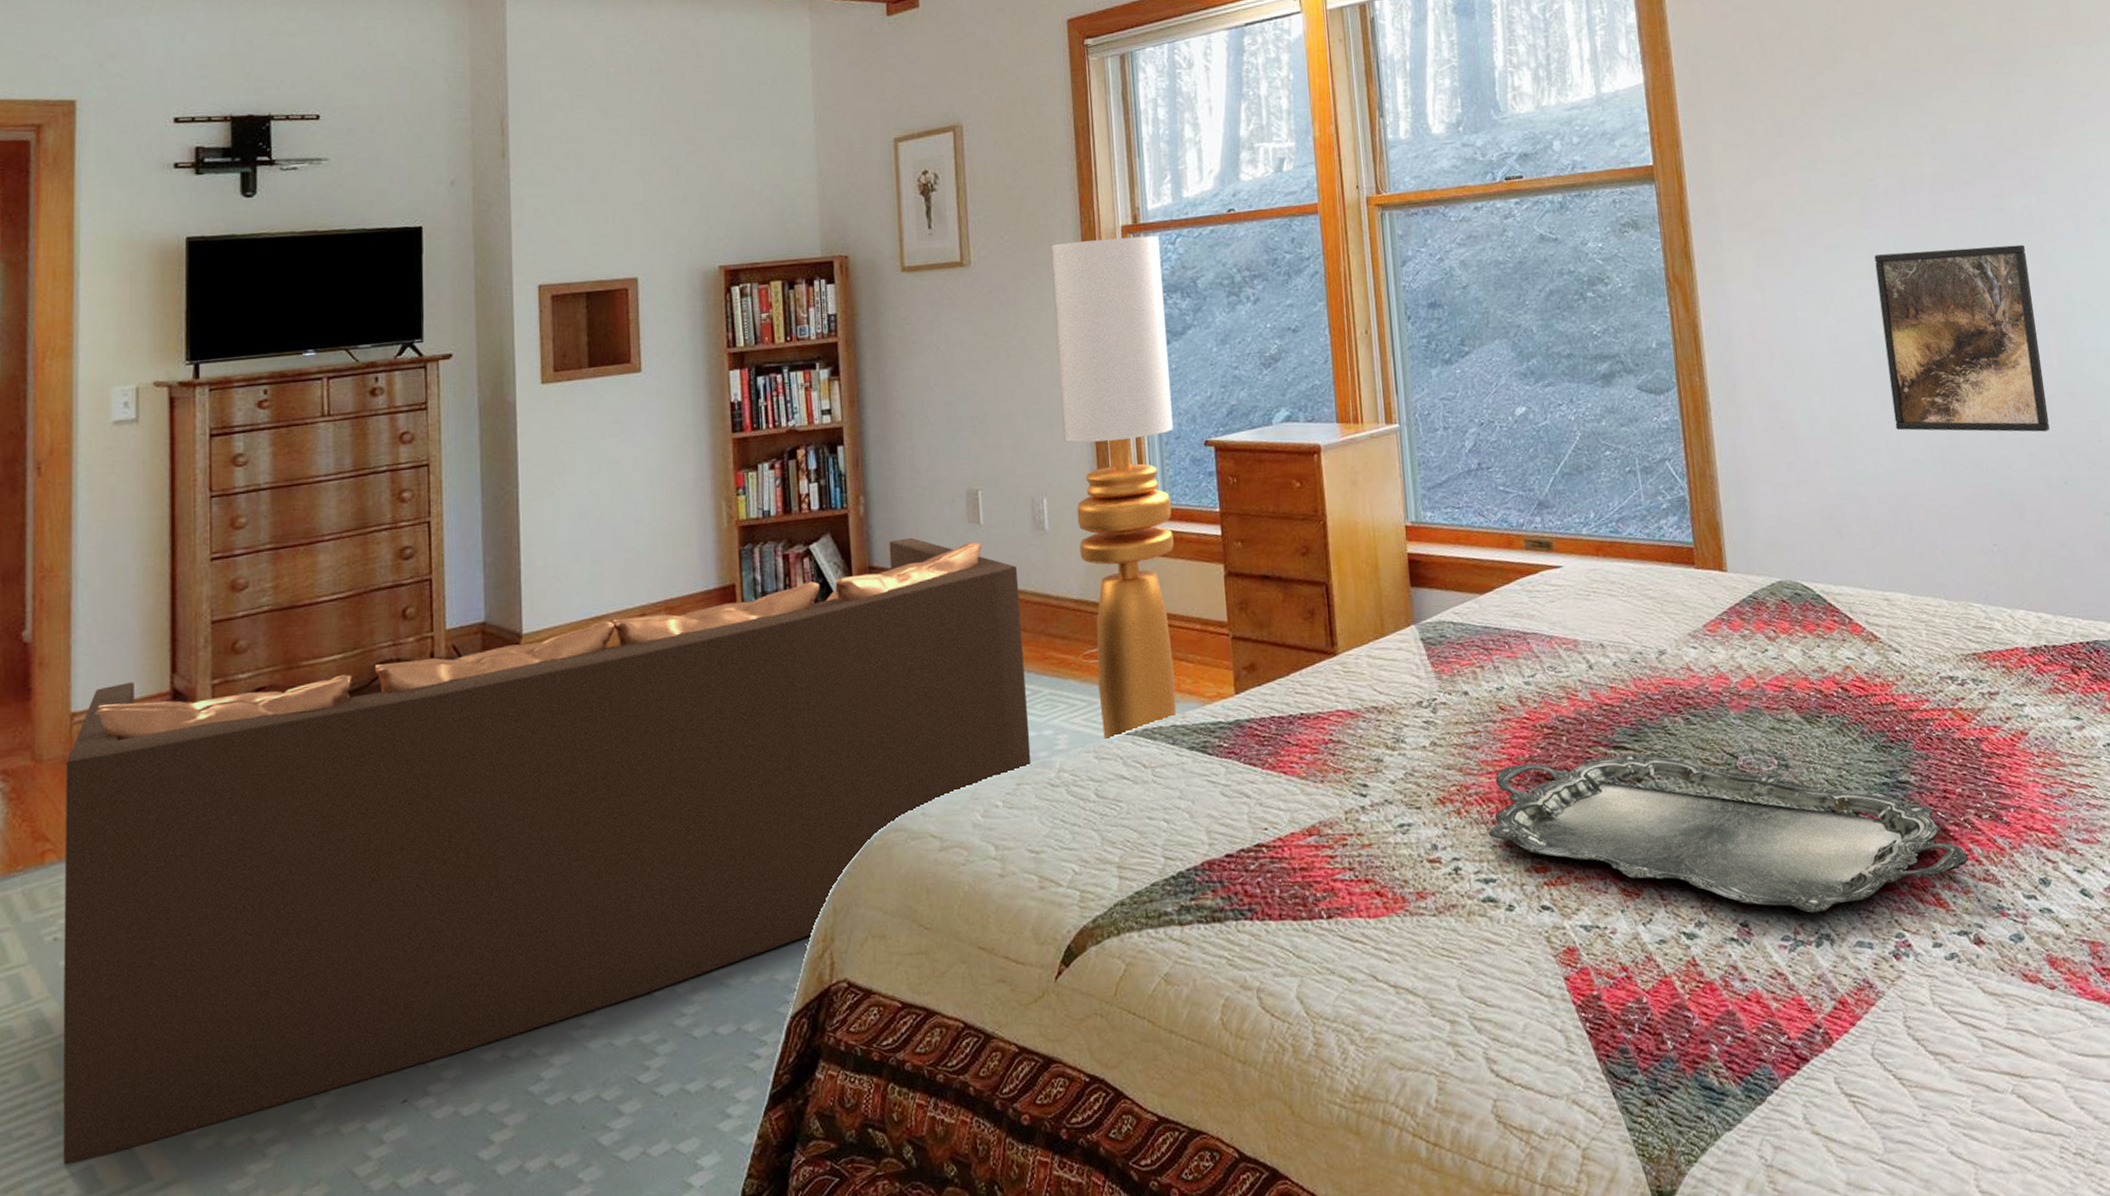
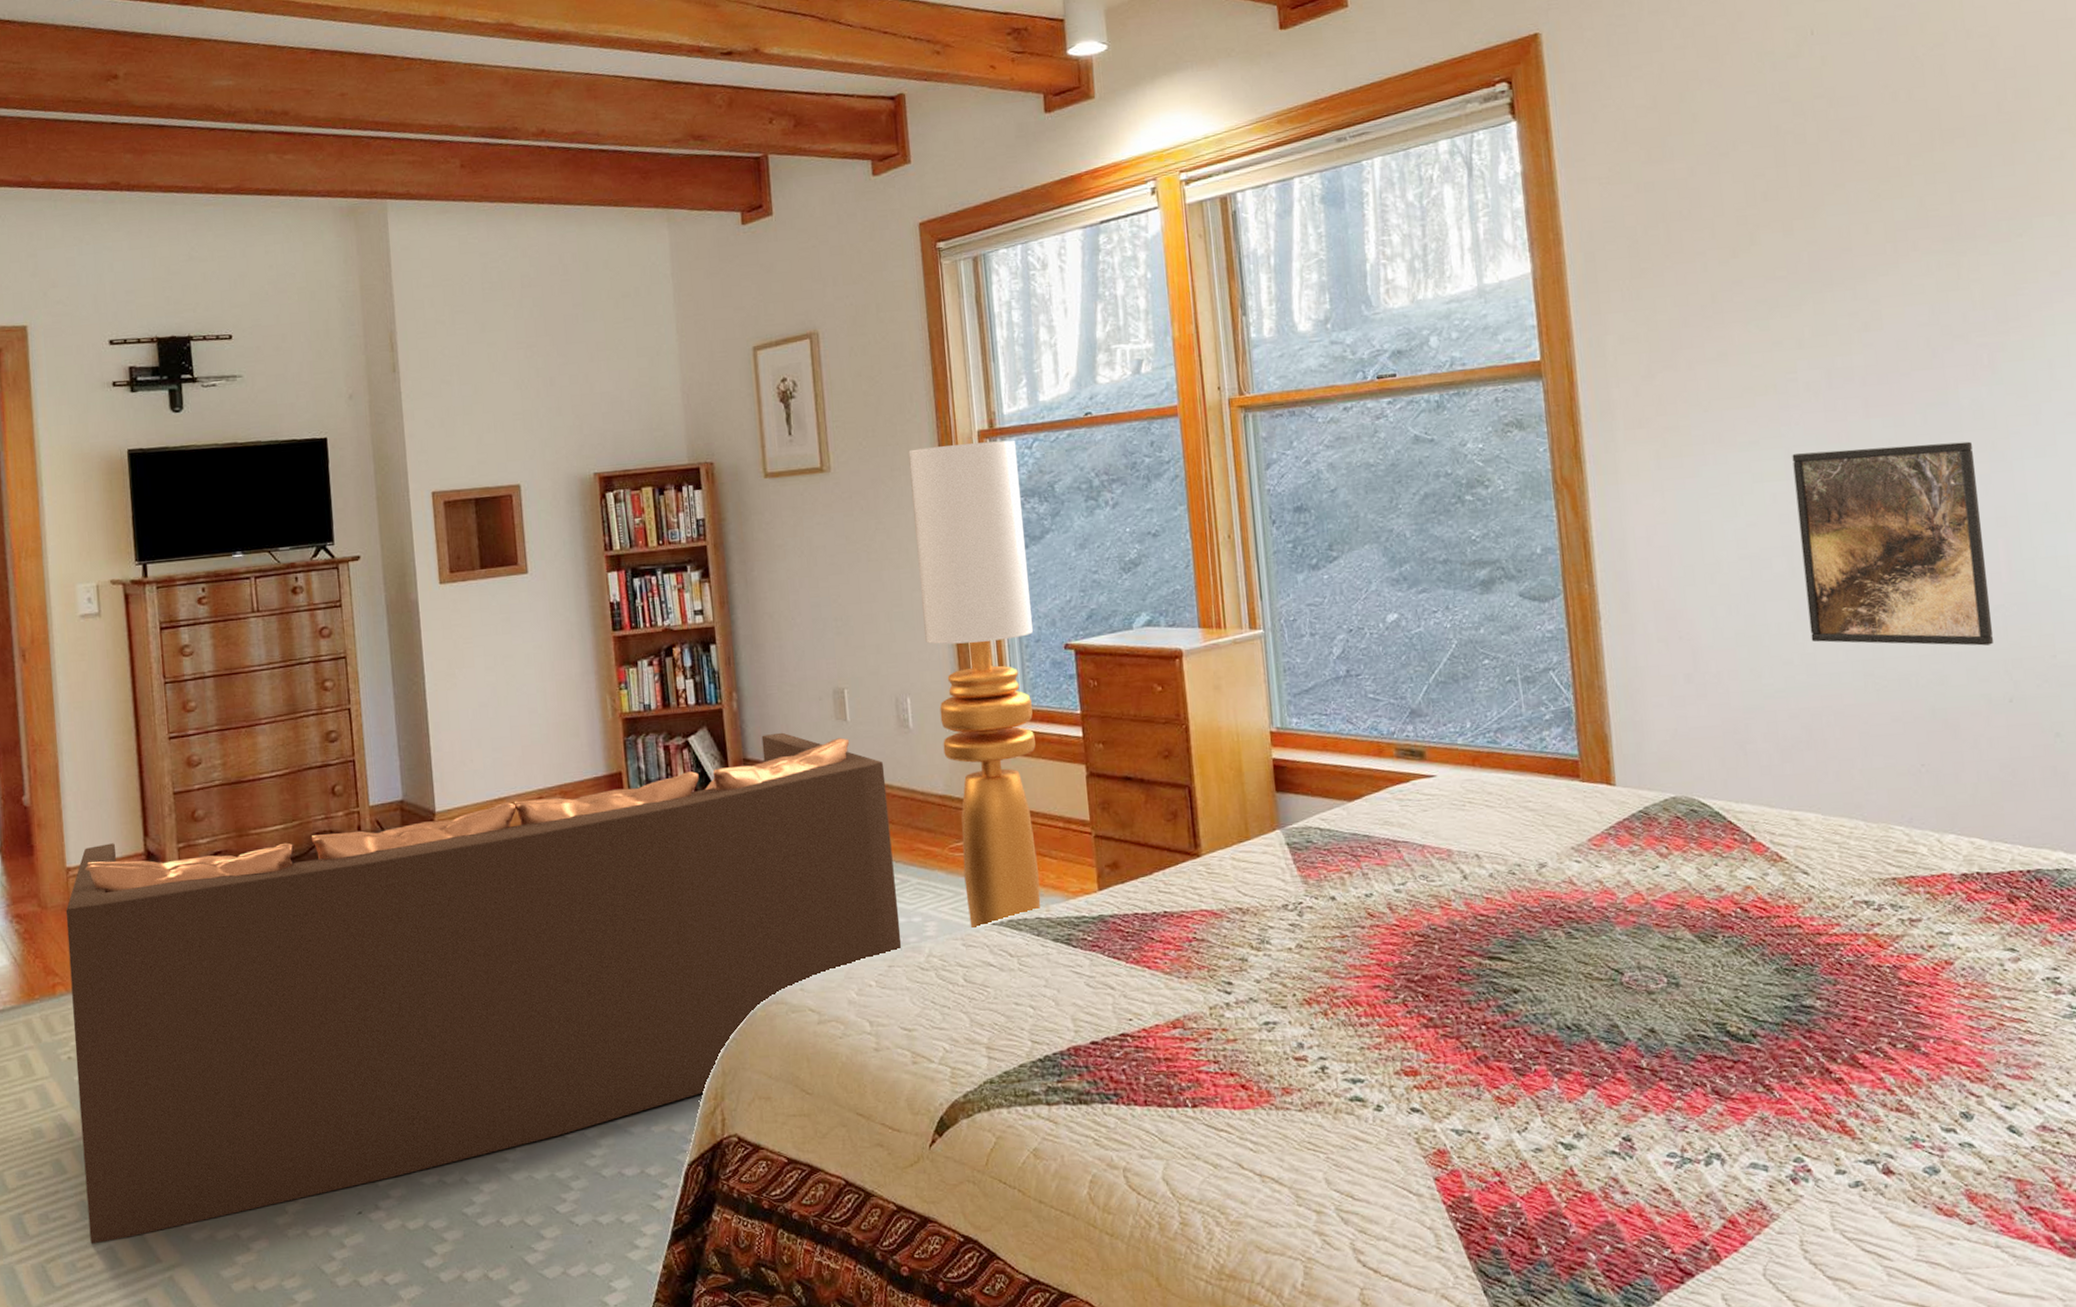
serving tray: present [1489,753,1969,913] -> none [1357,964,1880,1132]

